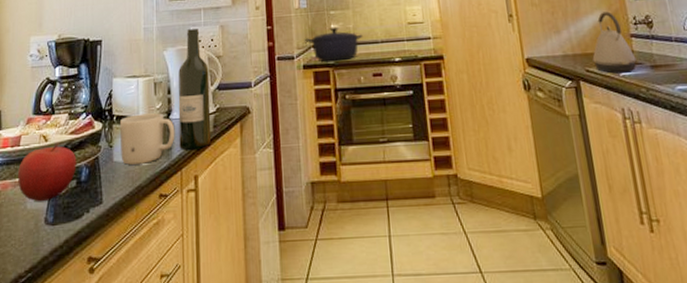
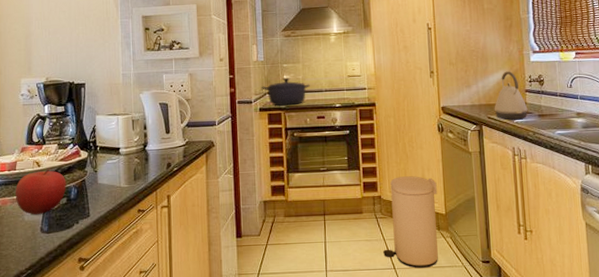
mug: present [120,113,175,165] -> none [103,145,151,186]
wine bottle: present [178,28,211,150] -> none [153,76,181,175]
pedal bin: none [465,147,538,272] -> present [383,176,438,268]

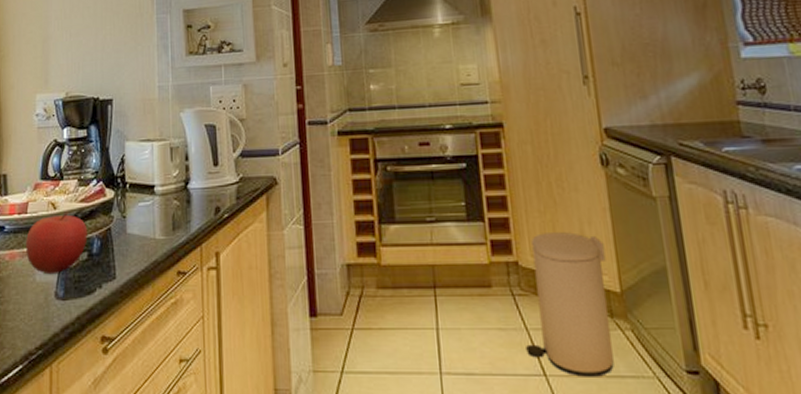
cooking pot: present [262,77,310,106] -> none [340,87,408,128]
kettle: present [494,71,528,120] -> none [687,73,744,148]

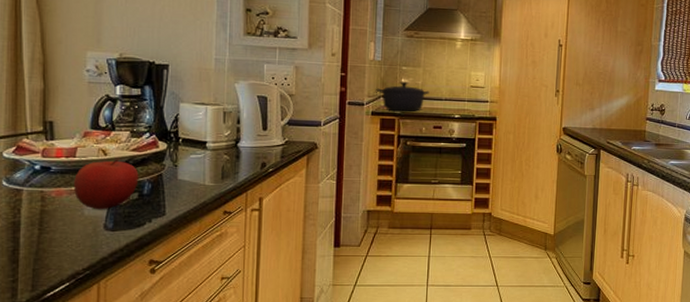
cooking pot: none [340,87,408,128] -> present [376,81,429,112]
pedal bin: present [526,232,614,377] -> none [487,195,549,287]

